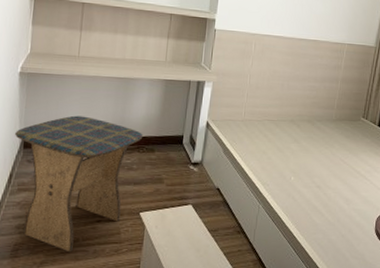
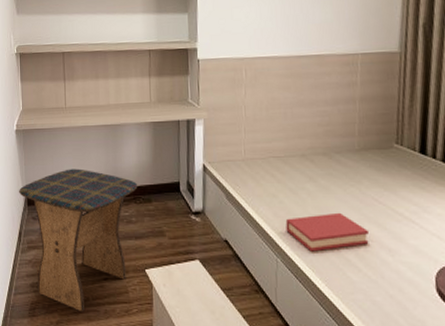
hardback book: none [270,168,334,200] -> present [285,212,370,252]

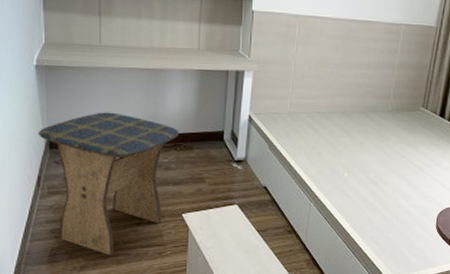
hardback book: present [285,212,370,252] -> none [321,164,392,197]

